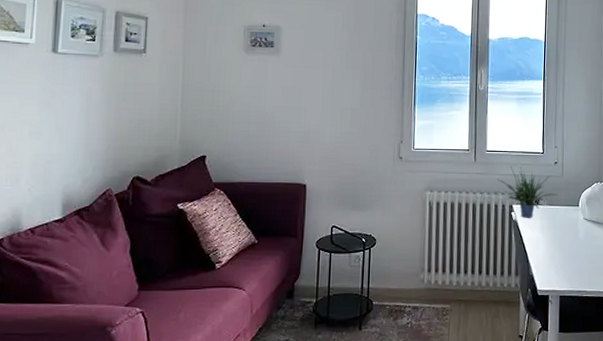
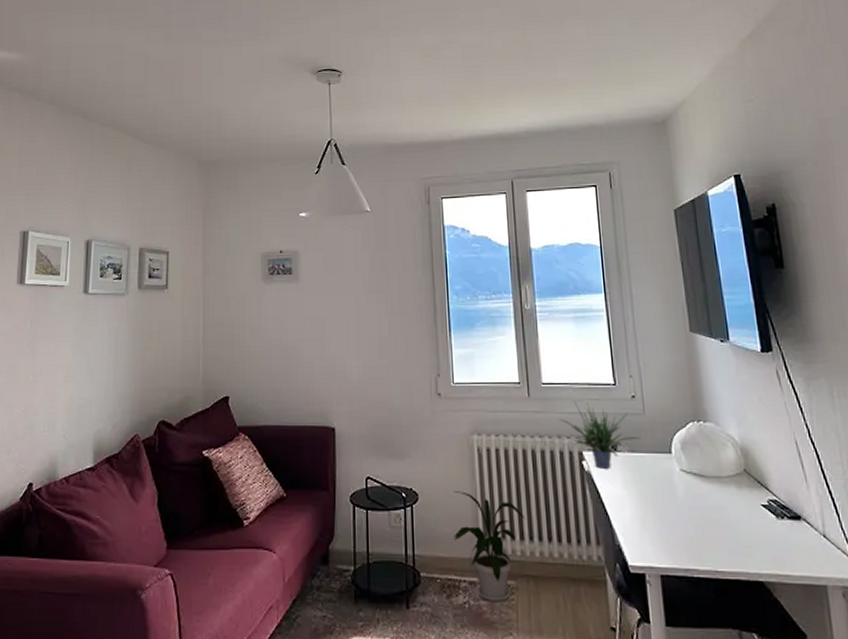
house plant: none [403,237,463,322] -> present [453,491,526,603]

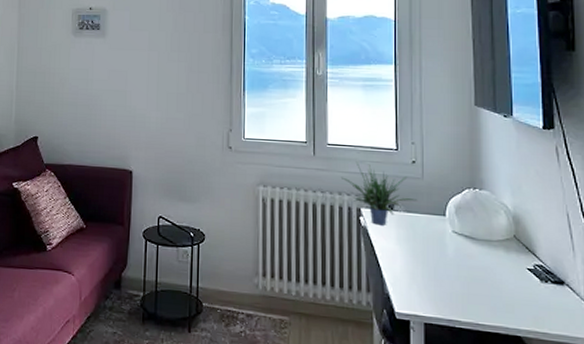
house plant: present [453,491,526,603] -> none [235,235,302,335]

